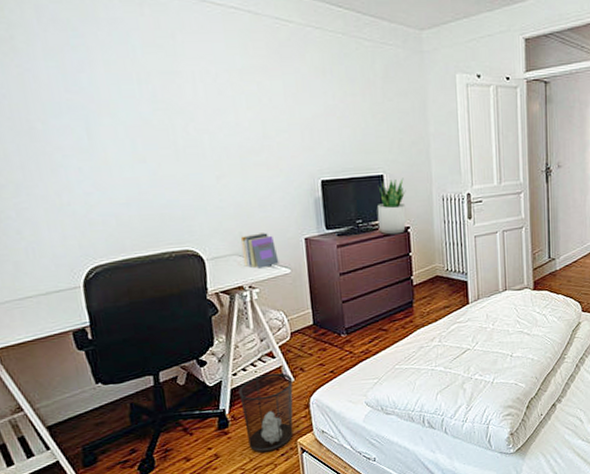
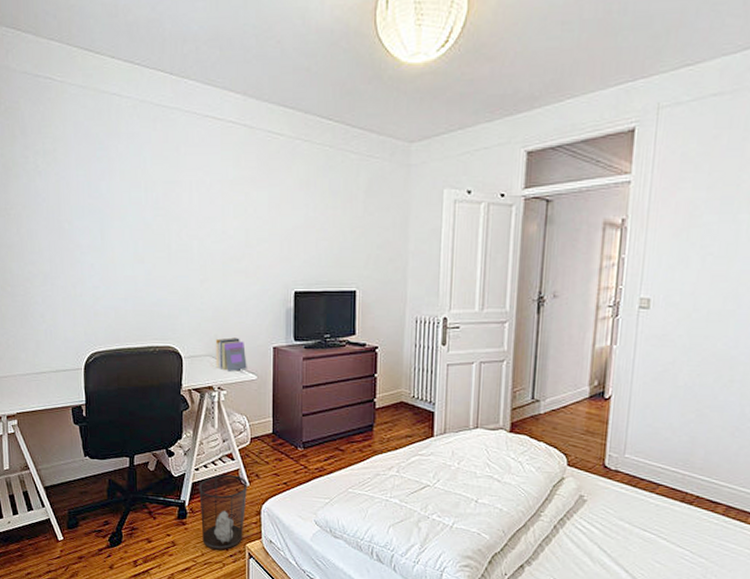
planter: present [377,178,406,235] -> none [345,295,378,353]

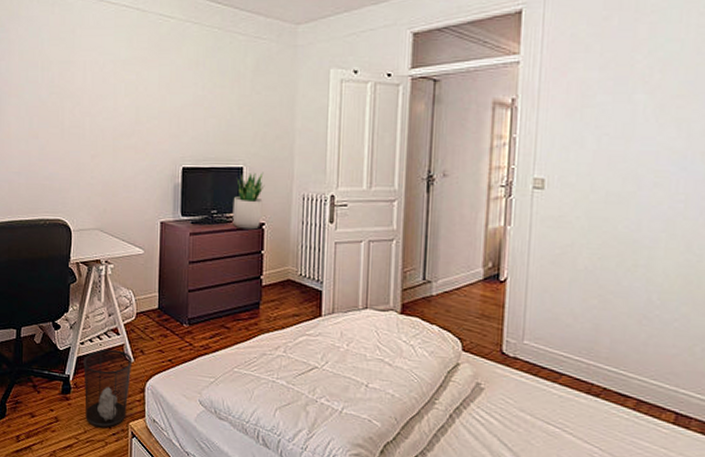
books: present [215,337,247,373] -> none [103,211,135,247]
planter: none [345,295,378,353] -> present [232,172,265,230]

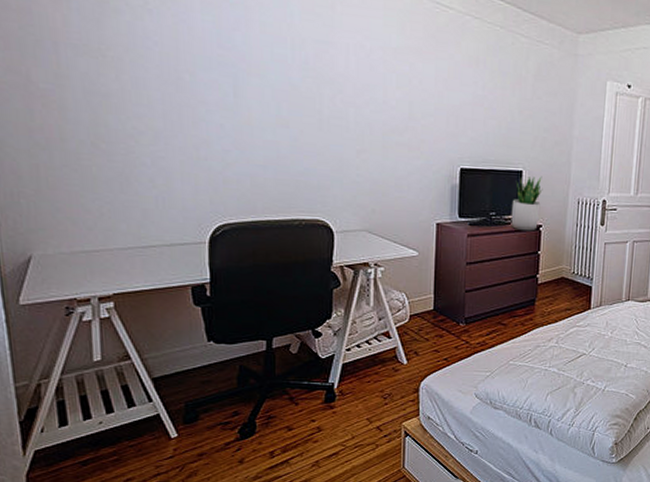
waste bin: present [83,349,133,428] -> none [350,353,406,431]

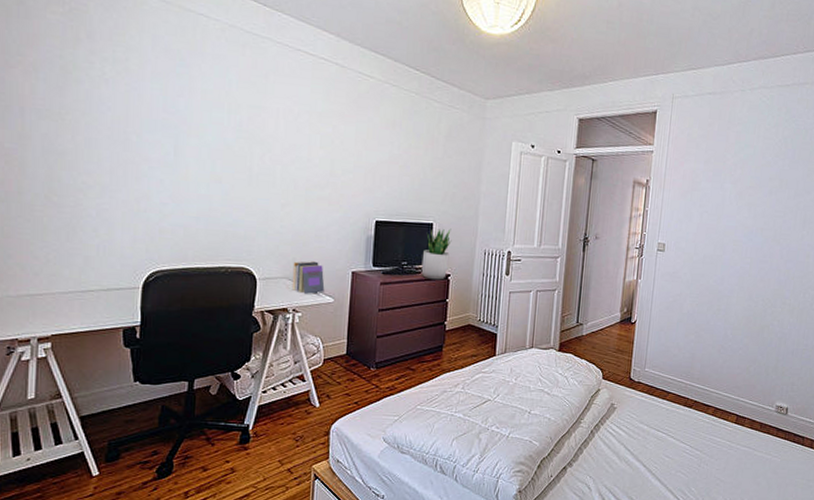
books: none [372,212,408,249] -> present [291,261,325,295]

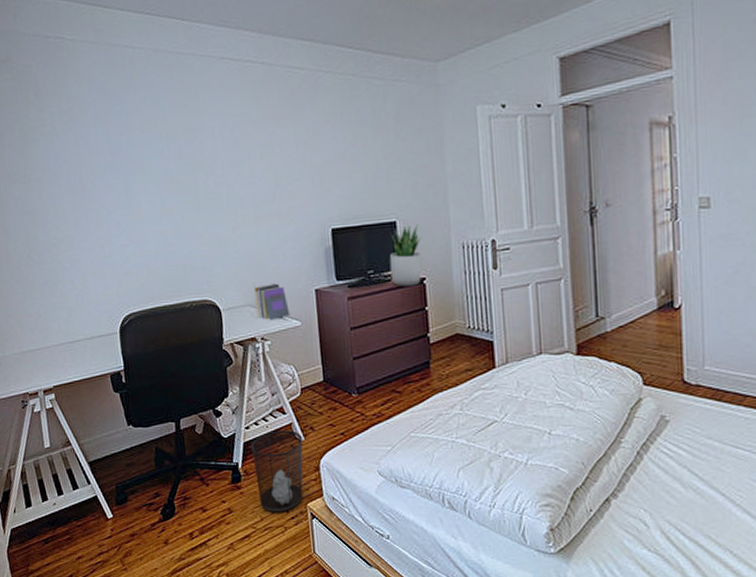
waste bin: none [265,396,318,474] -> present [251,430,304,513]

